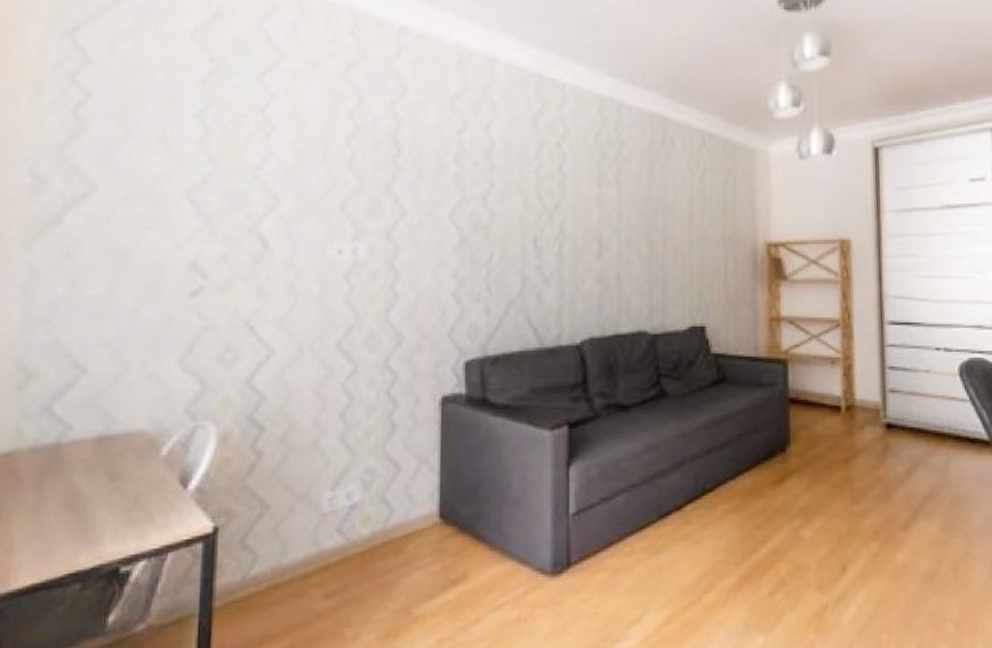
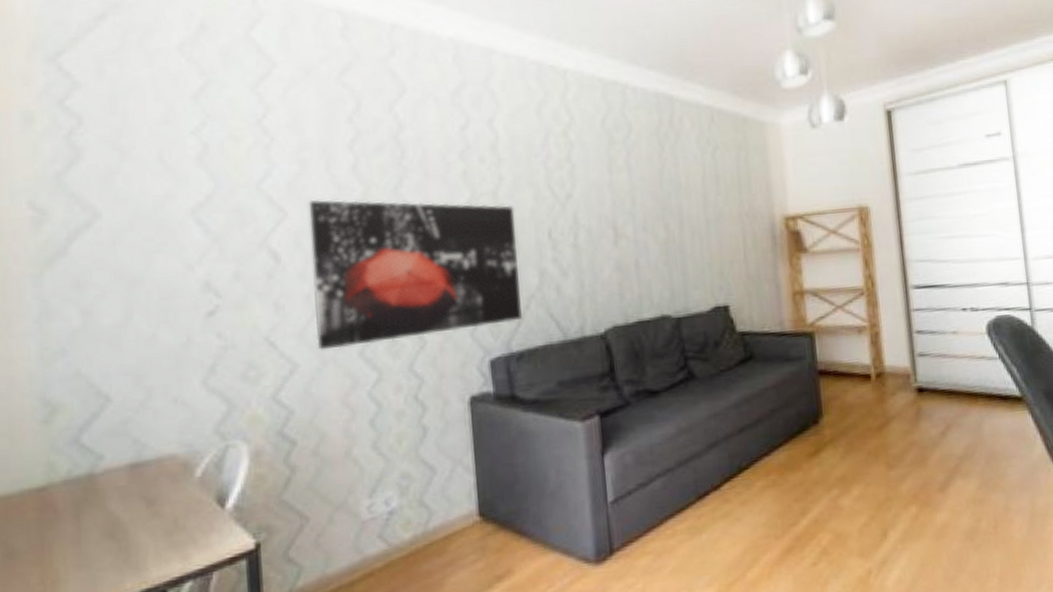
wall art: none [295,189,503,339] -> present [308,199,522,351]

